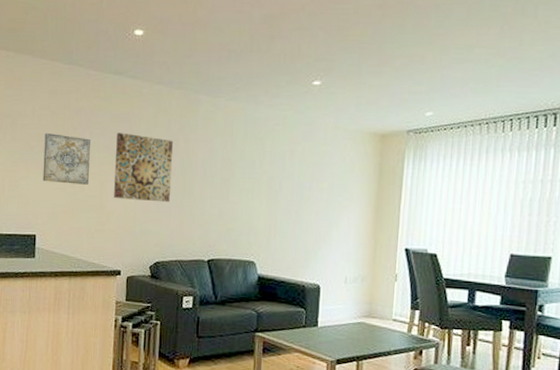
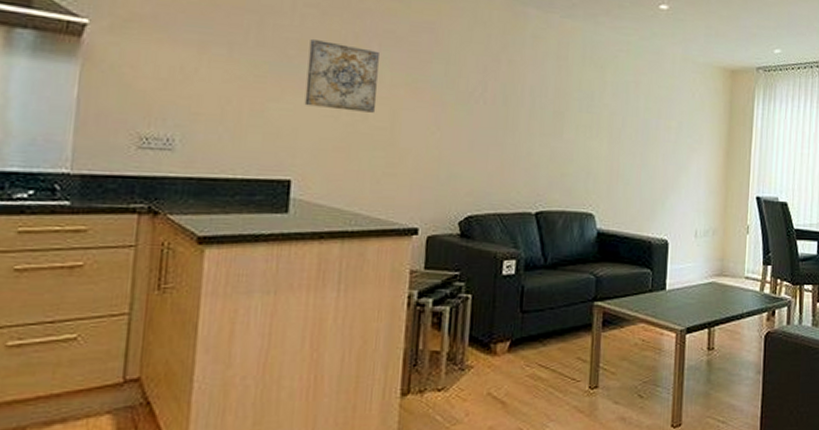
wall art: present [114,132,174,203] -> none [411,46,494,140]

